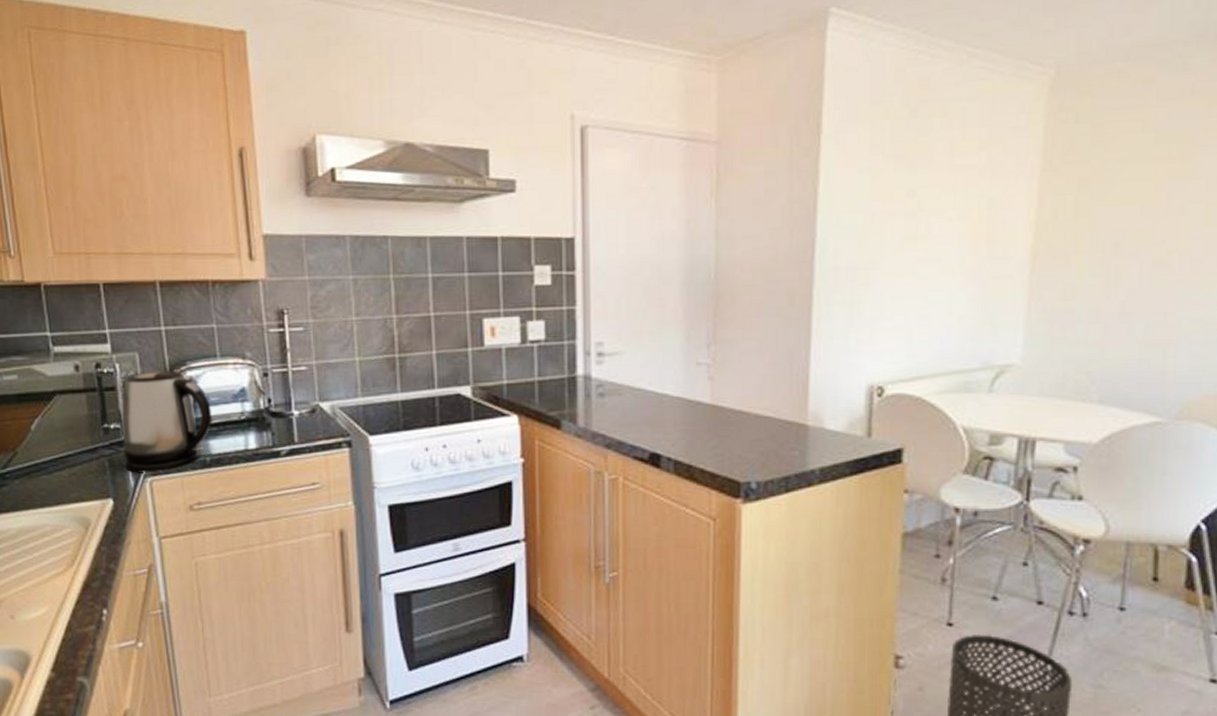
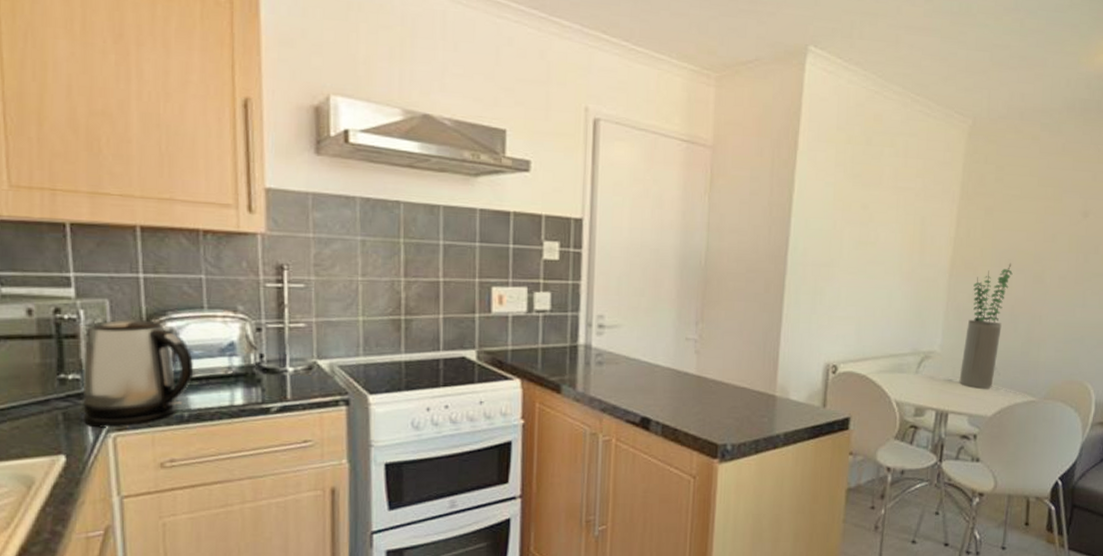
vase: none [1049,247,1122,410] -> present [959,263,1013,390]

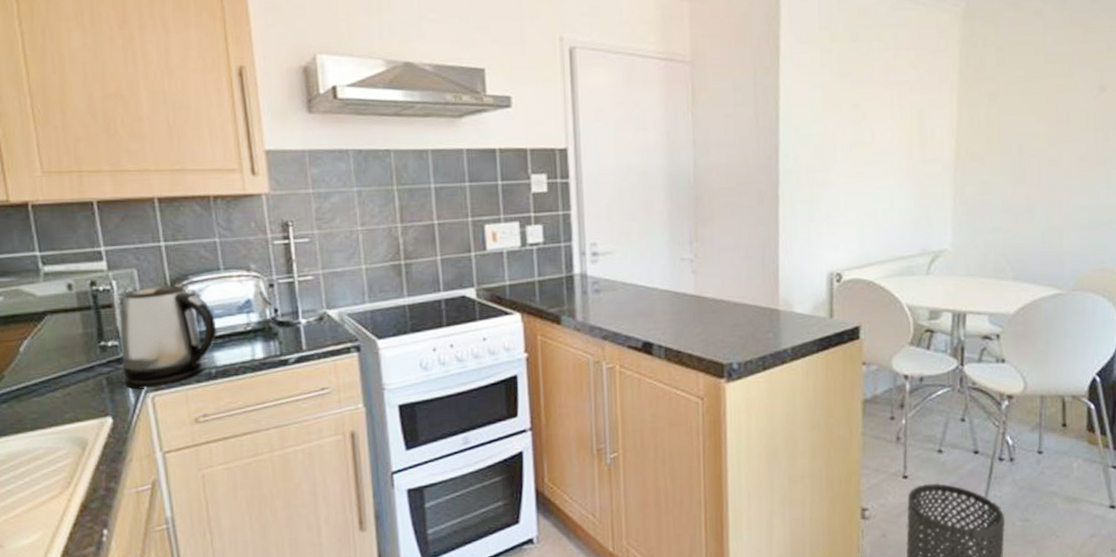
vase: present [959,263,1013,390] -> none [975,149,1025,287]

